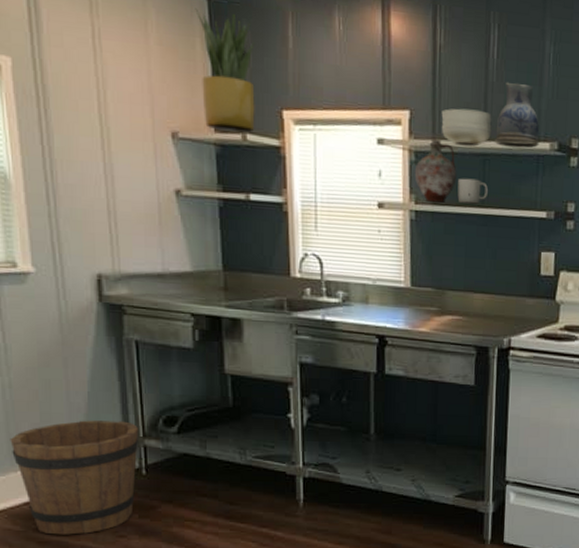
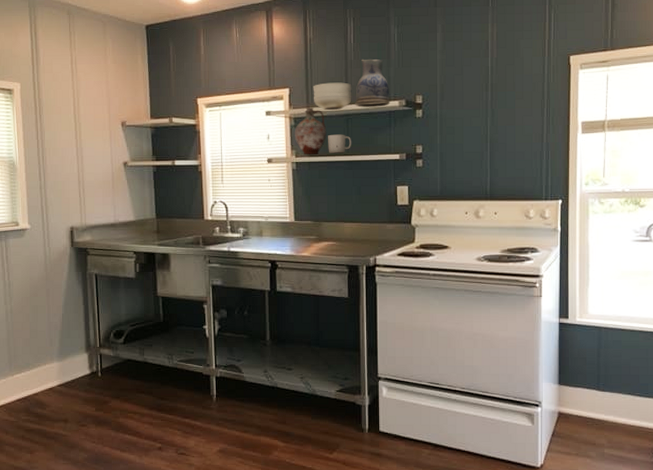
bucket: present [10,420,139,535] -> none [10,335,97,424]
planter: present [195,8,255,133] -> none [138,35,178,118]

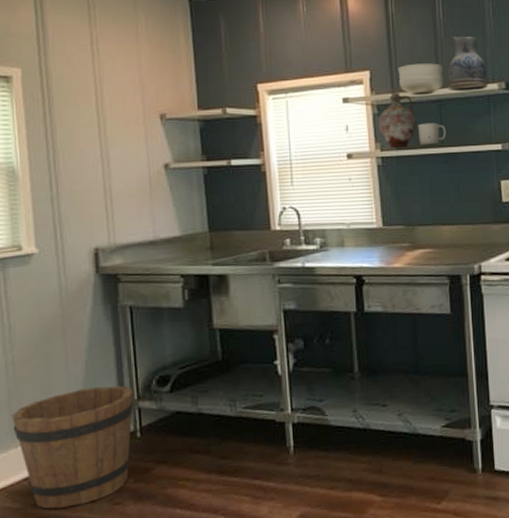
bucket: none [10,335,97,424] -> present [11,385,134,509]

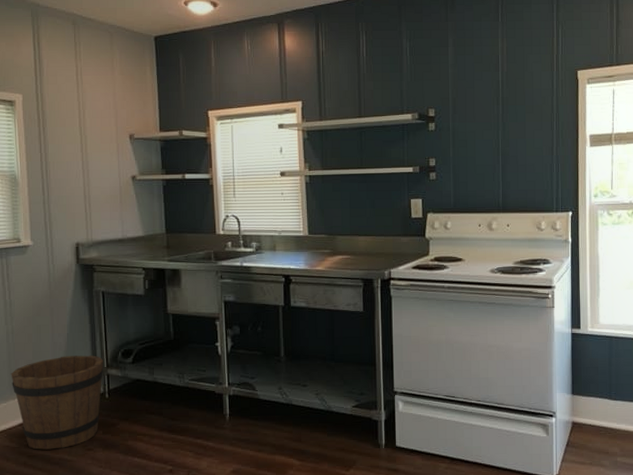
ceramic jug: present [378,92,417,149] -> none [307,120,340,169]
bowl: present [398,63,444,95] -> none [326,95,365,123]
mug: present [418,122,447,146] -> none [341,147,366,167]
ceramic pitcher: present [447,36,488,91] -> none [367,72,403,120]

